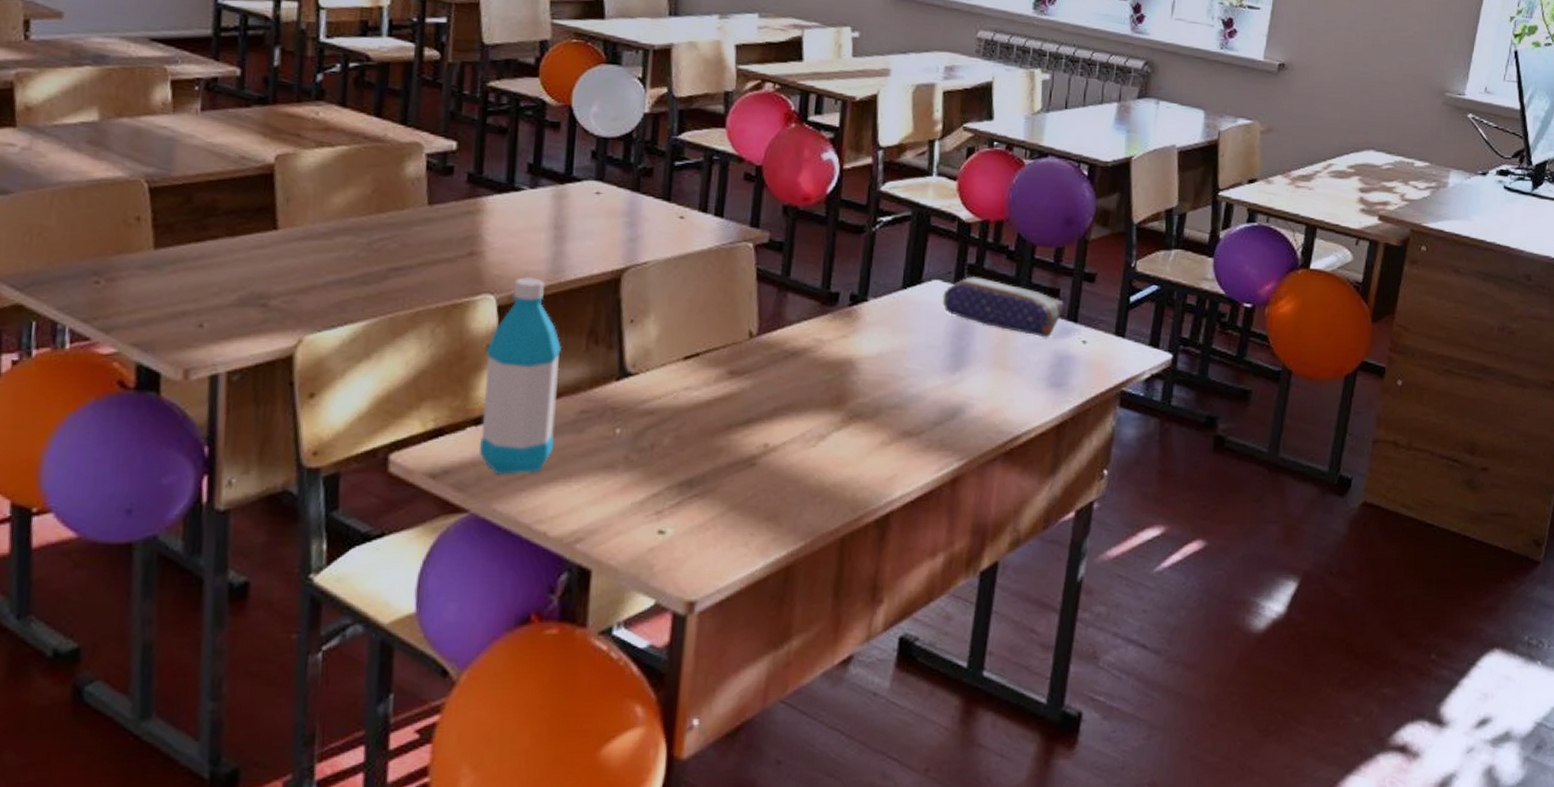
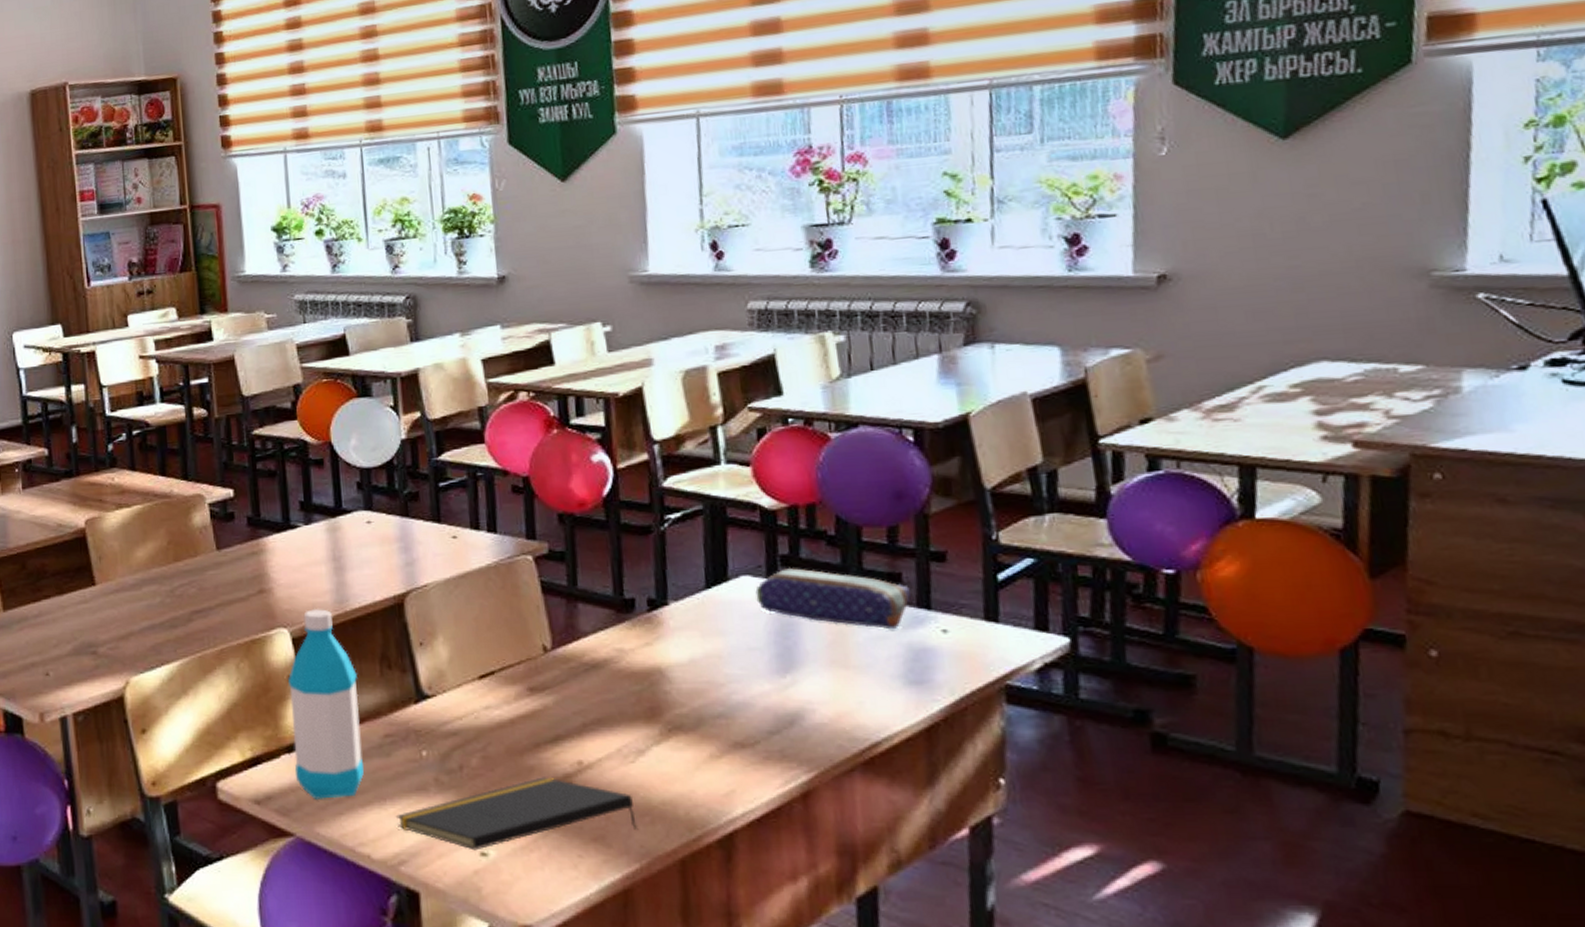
notepad: none [579,458,809,528] -> present [395,777,639,851]

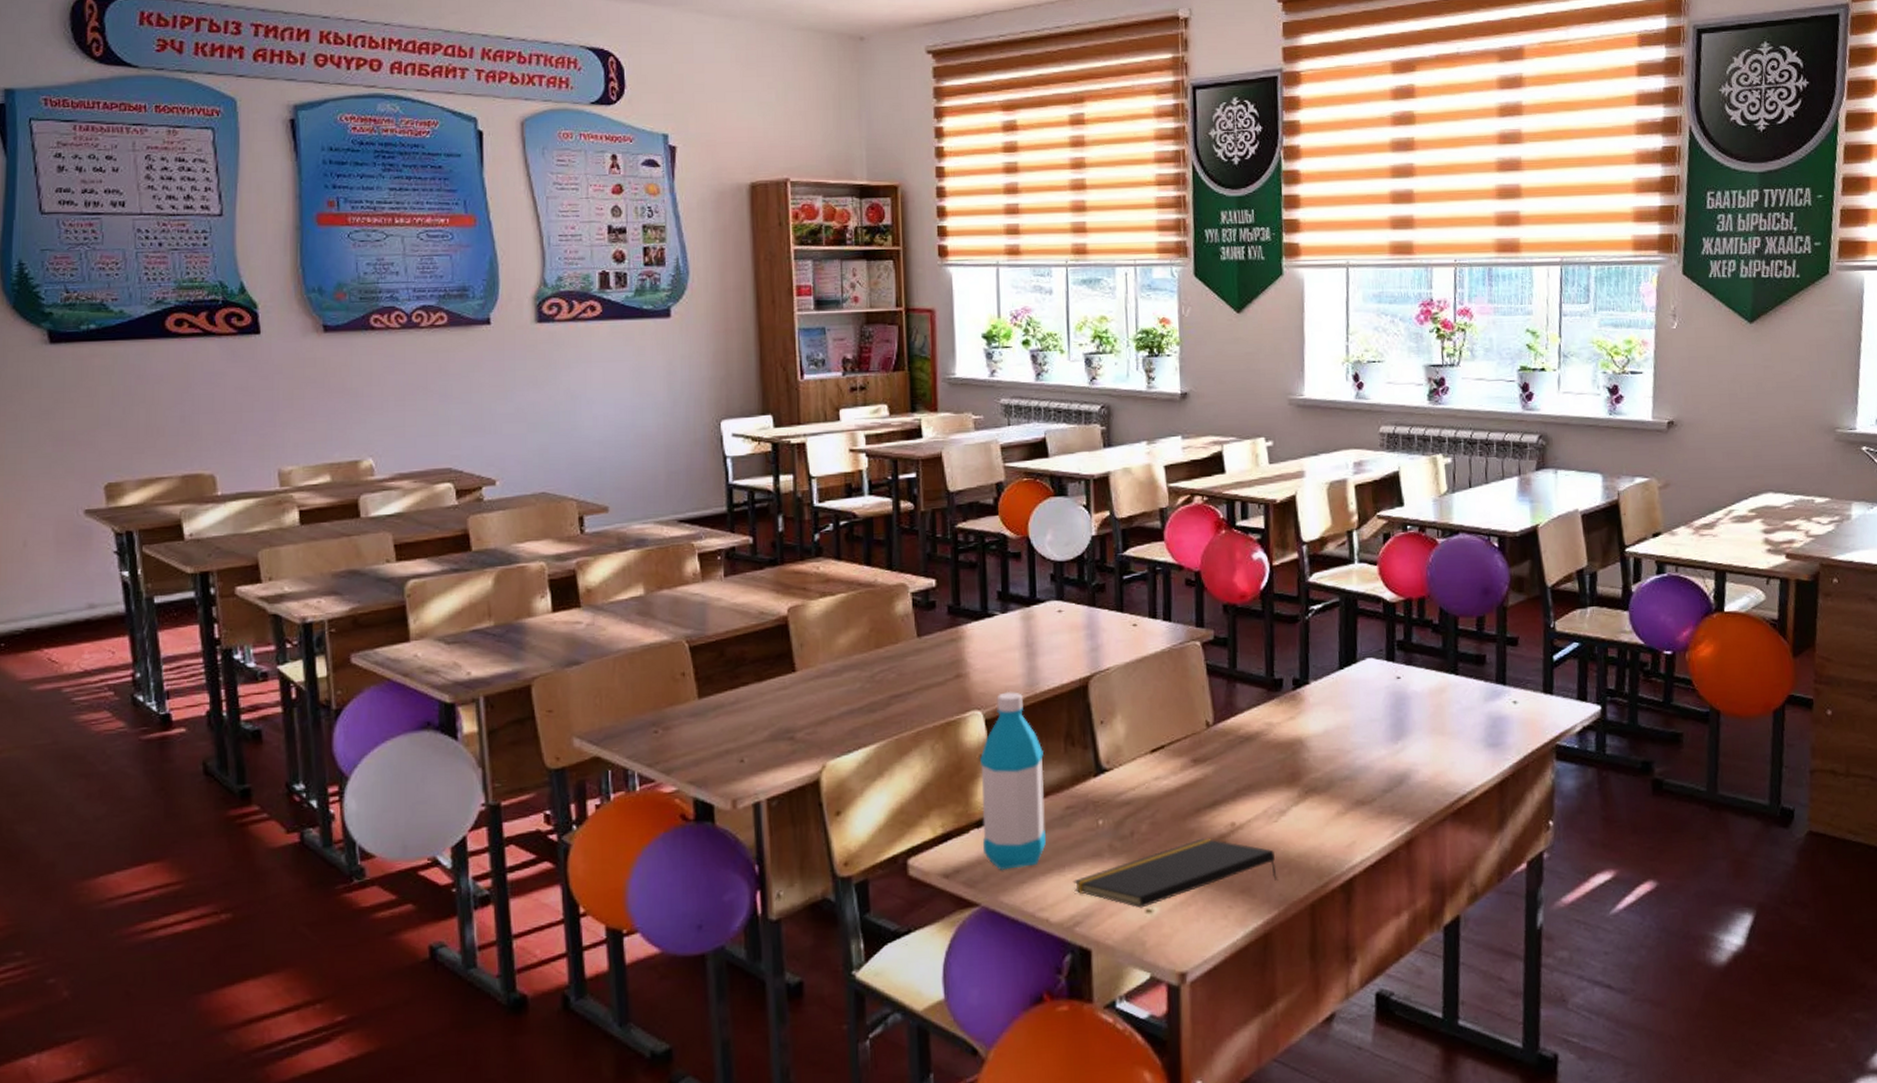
pencil case: present [755,567,911,630] -> none [1377,650,1492,702]

